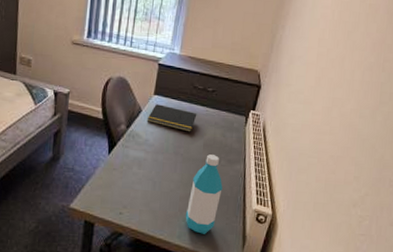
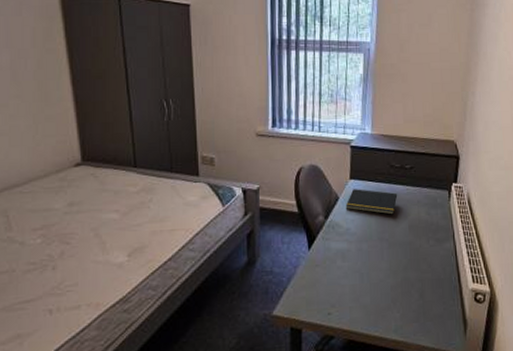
water bottle: present [185,154,223,234] -> none [399,235,435,324]

